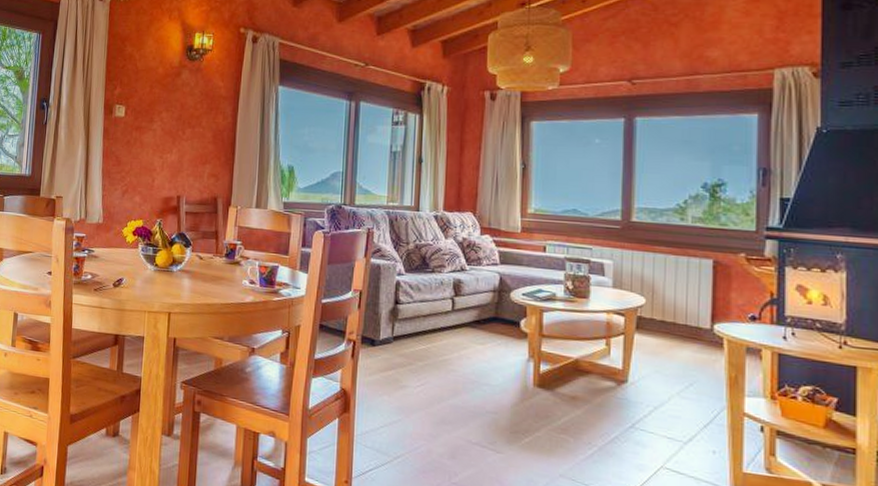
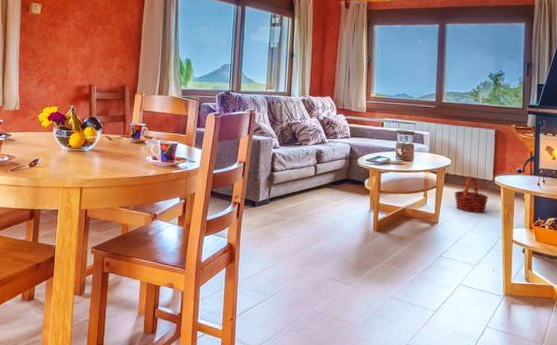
basket: none [651,322,704,373] -> present [454,176,488,213]

